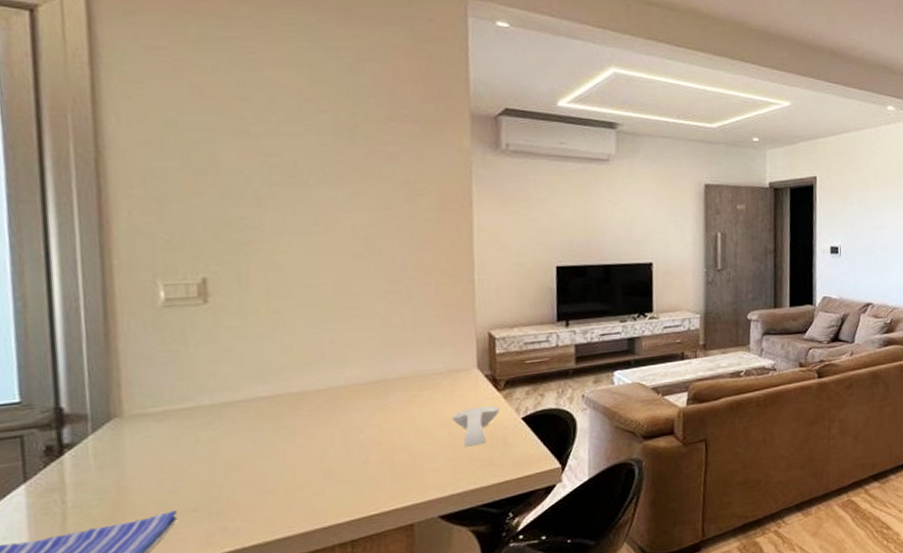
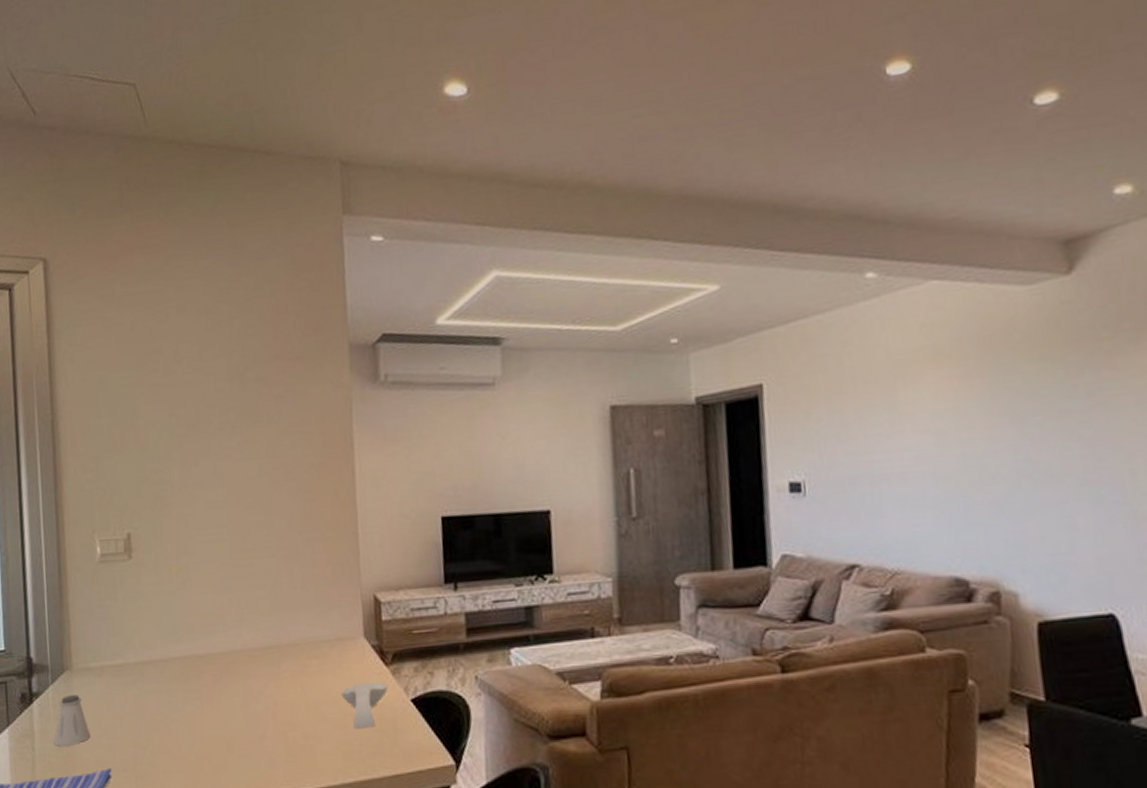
saltshaker: none [95,442,148,496] -> present [54,695,91,746]

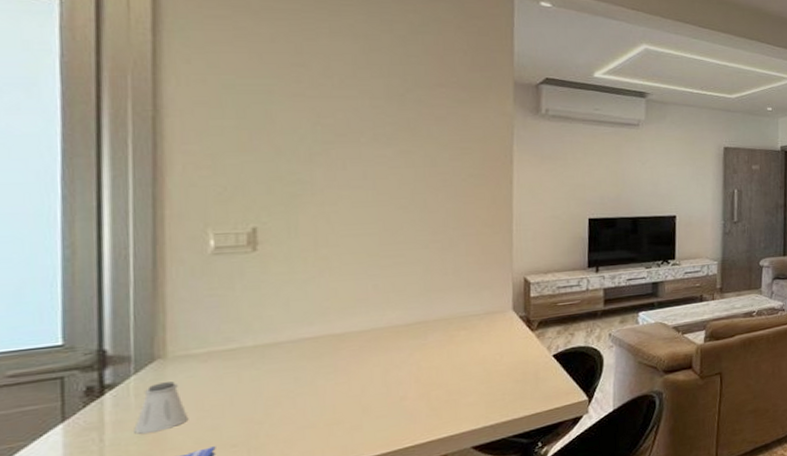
spoon rest: present [340,682,388,729] -> none [487,344,532,383]

